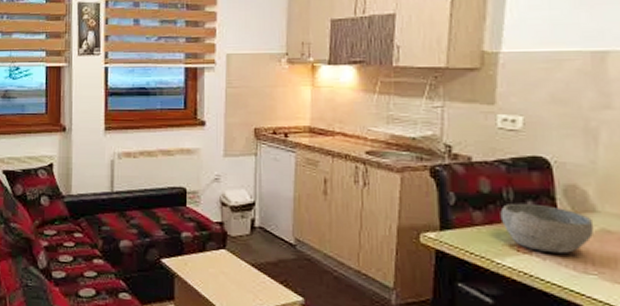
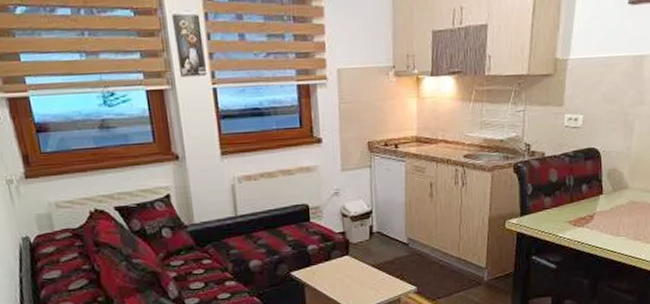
bowl: present [500,203,595,254] -> none [563,186,626,224]

